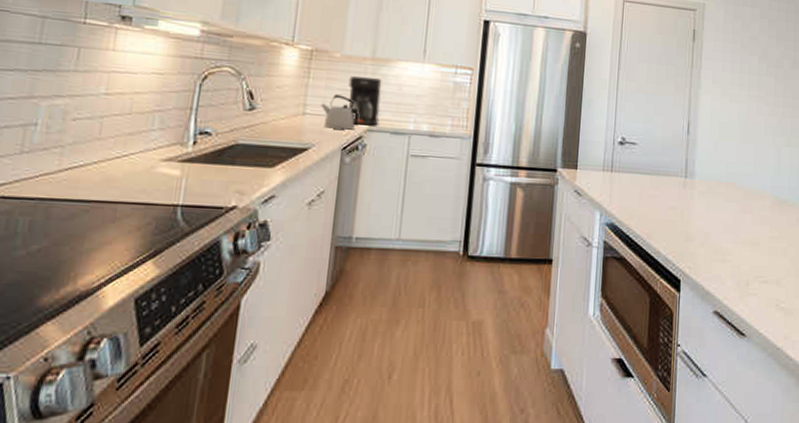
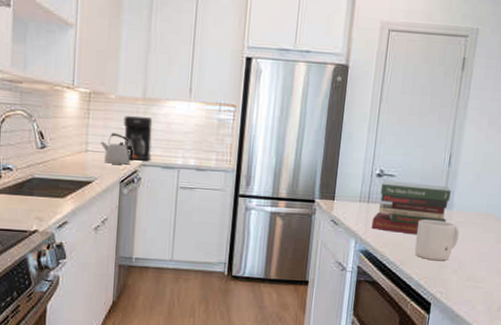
books: none [616,148,692,206] -> present [371,180,451,235]
mug: none [660,188,703,233] -> present [414,219,459,261]

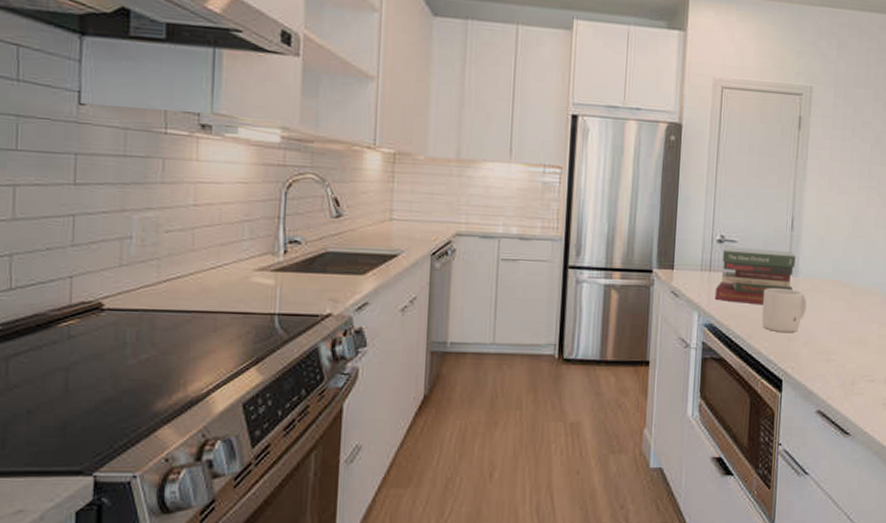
kettle: present [100,133,134,165] -> none [407,199,447,236]
coffee maker: present [123,116,153,161] -> none [434,179,468,230]

